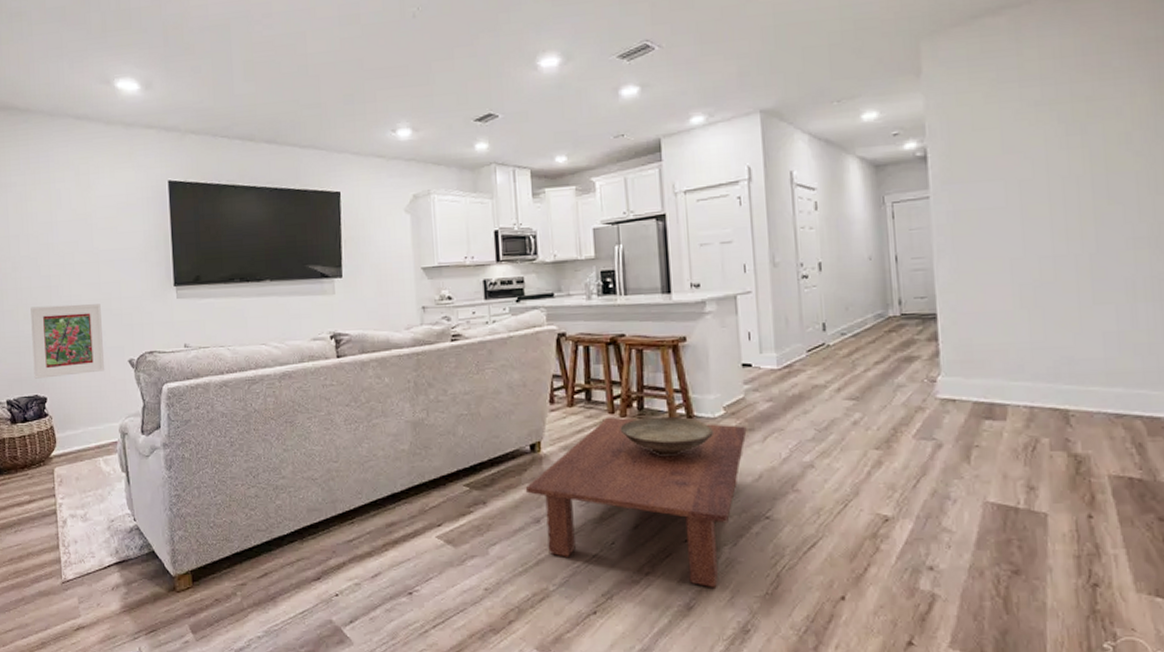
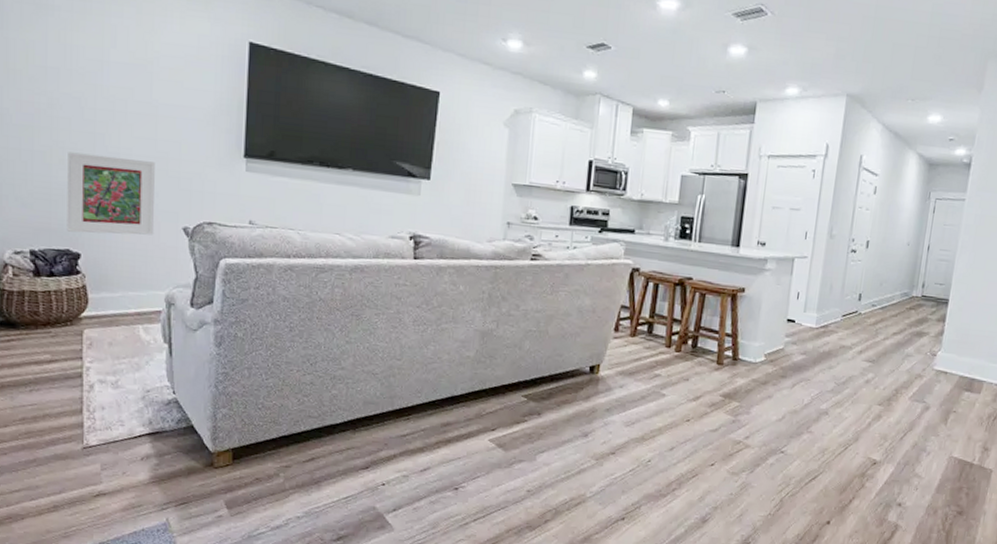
coffee table: present [525,417,747,588] -> none [579,350,780,506]
decorative bowl: present [620,416,713,456] -> none [673,354,752,391]

